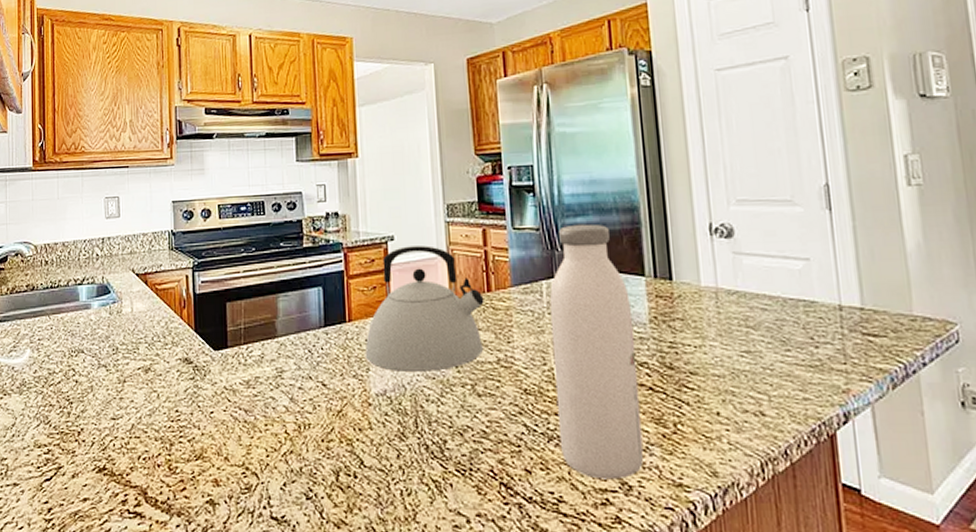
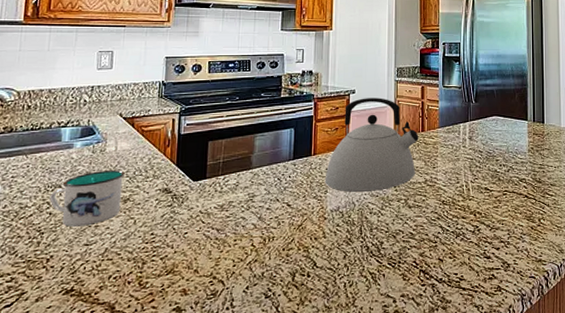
mug: none [74,335,143,397] -> present [49,170,125,227]
water bottle: present [549,223,644,480] -> none [464,84,519,261]

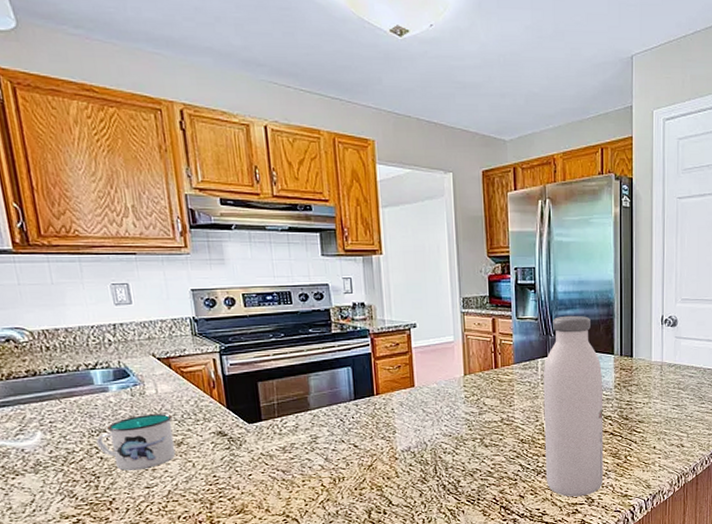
kettle: present [324,98,419,192] -> none [391,332,492,432]
water bottle: none [464,84,519,261] -> present [543,315,604,497]

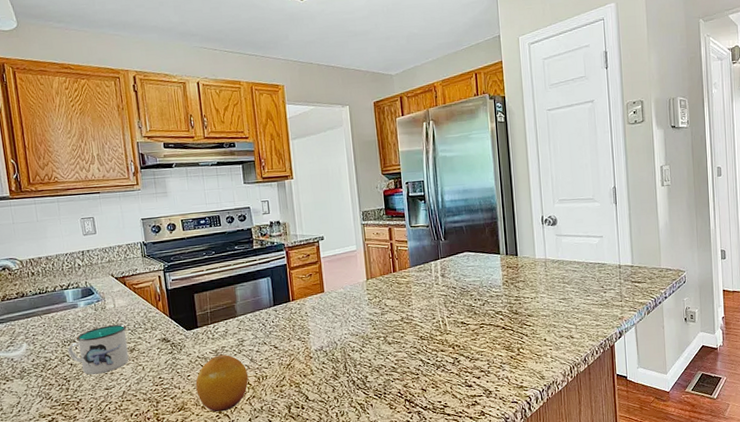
fruit: none [258,452,323,516] -> present [195,354,249,412]
water bottle: present [543,315,604,497] -> none [437,220,499,389]

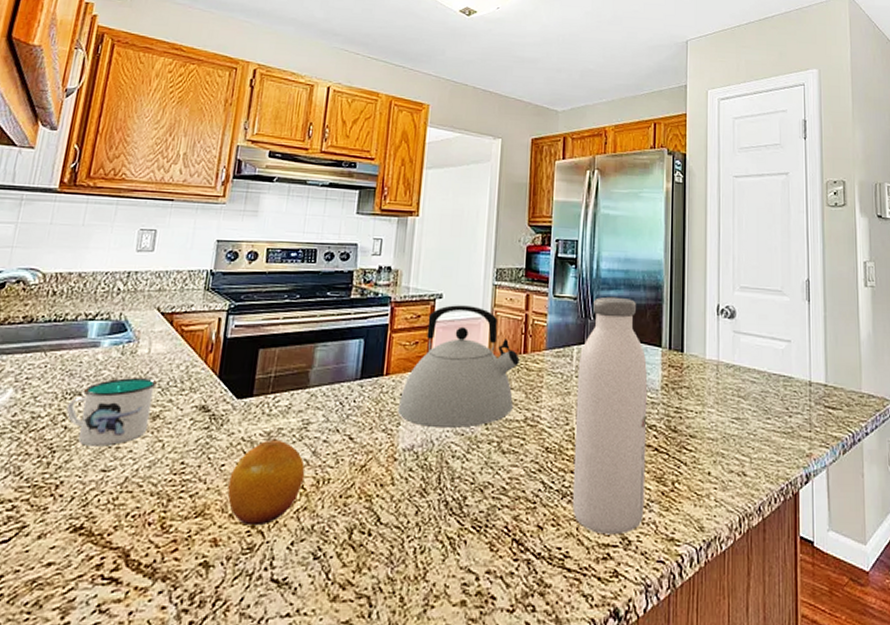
kettle: none [305,242,391,333] -> present [397,305,520,428]
water bottle: none [437,220,499,389] -> present [572,296,648,535]

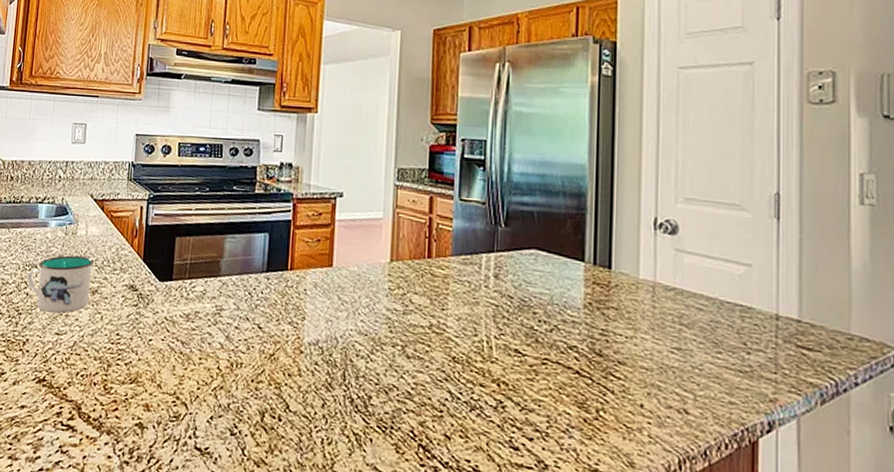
fruit: present [227,439,305,526] -> none [155,321,220,398]
kettle: present [397,305,520,428] -> none [302,204,424,329]
water bottle: present [572,296,648,535] -> none [481,202,568,457]

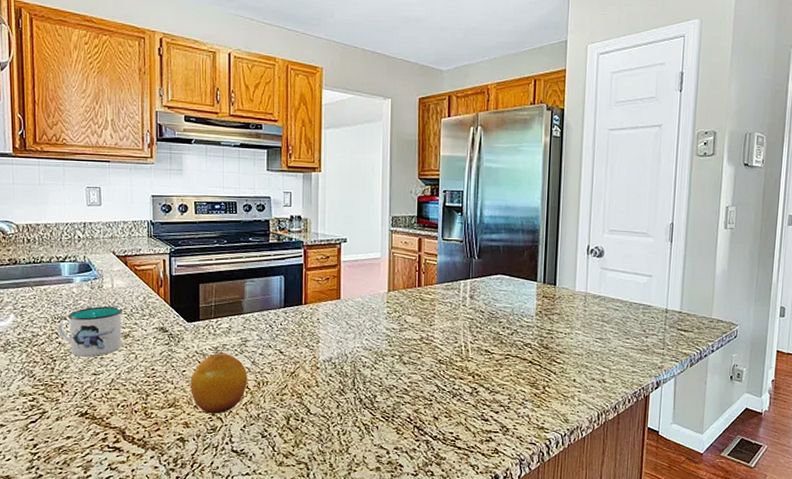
fruit: none [155,321,220,398] -> present [190,352,248,414]

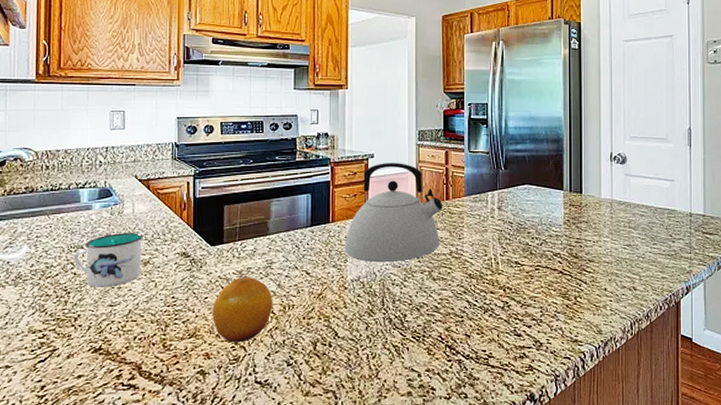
kettle: none [316,248,415,345] -> present [344,163,443,262]

